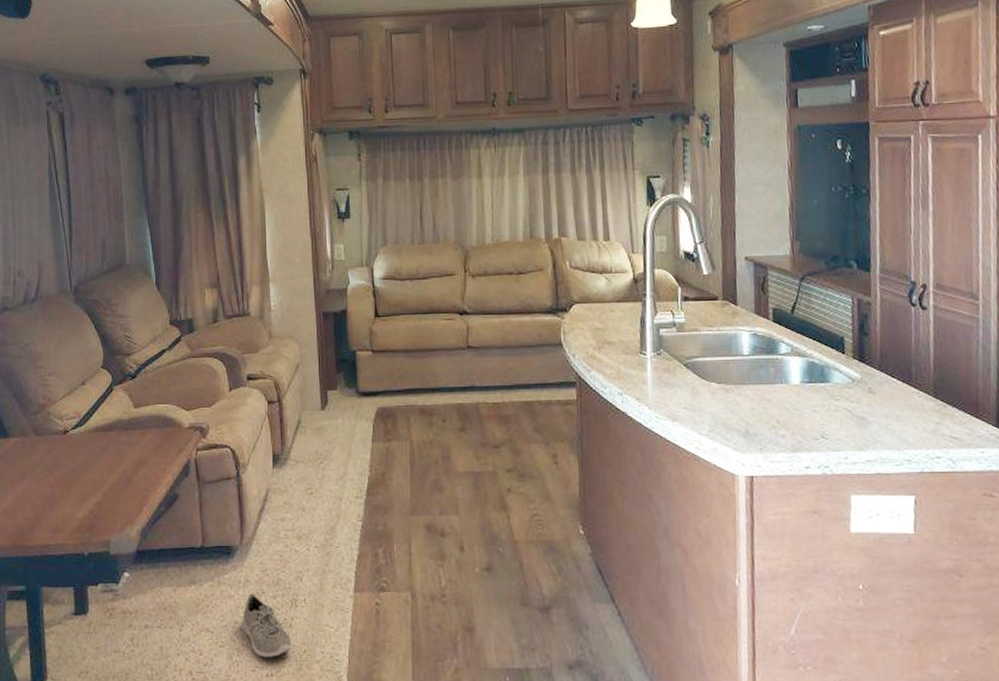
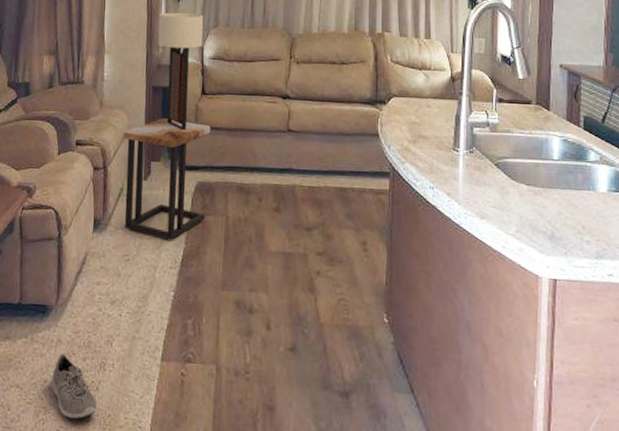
side table: none [296,345,388,470] -> present [123,118,211,241]
table lamp: none [324,232,372,356] -> present [158,12,204,131]

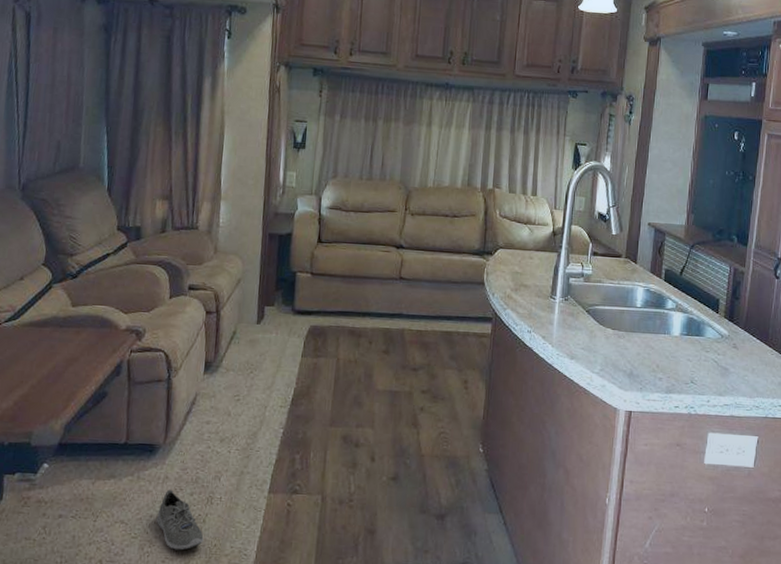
side table: present [123,118,211,241] -> none [236,265,326,382]
table lamp: present [158,12,204,131] -> none [276,161,323,277]

